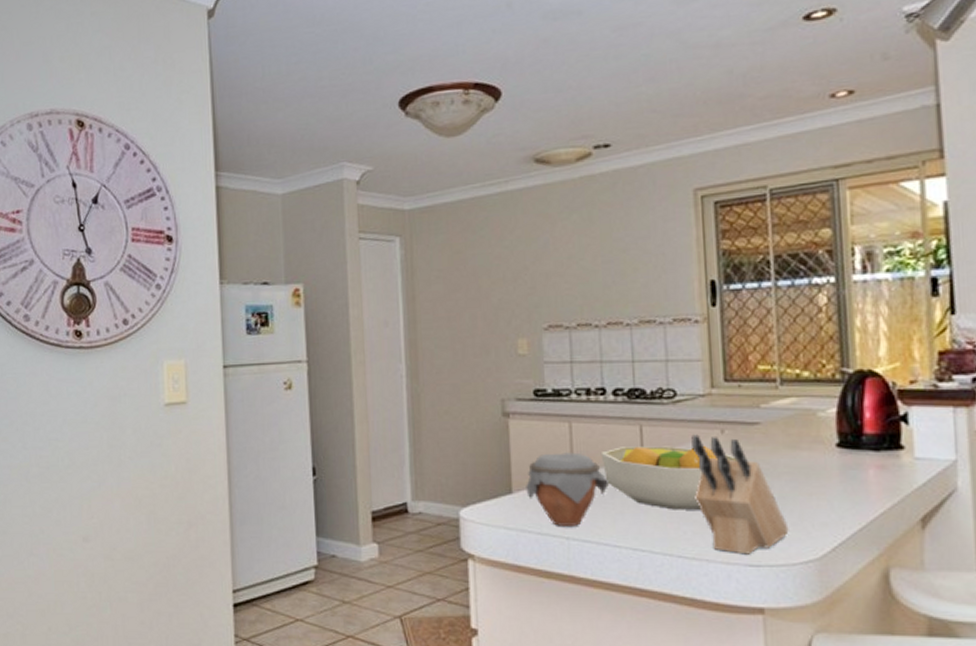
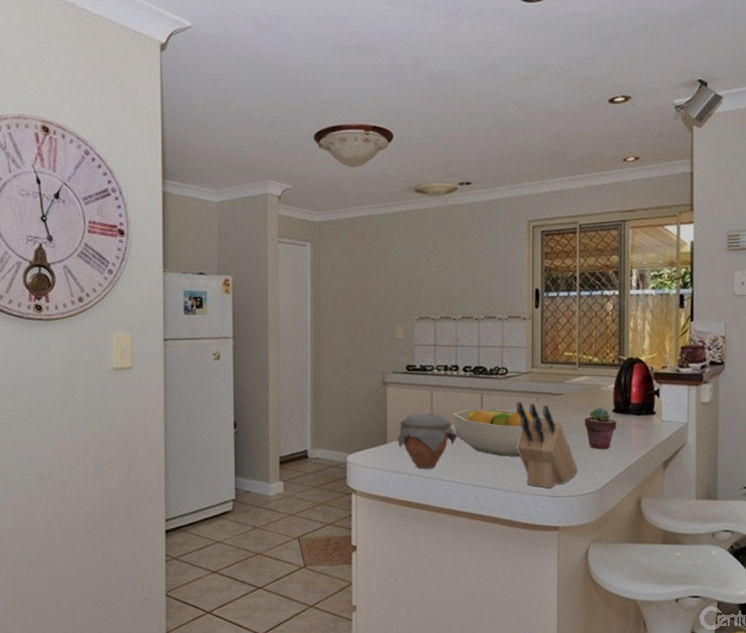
potted succulent: none [793,441,844,499] -> present [584,407,617,449]

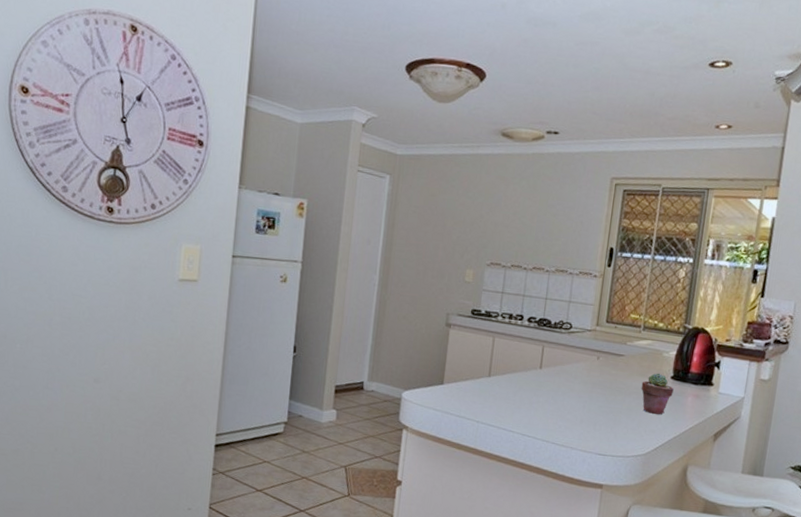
jar: present [397,413,457,468] -> none [453,358,514,414]
fruit bowl: present [452,409,547,456] -> none [511,360,605,412]
knife block: present [516,401,578,488] -> none [571,357,630,447]

